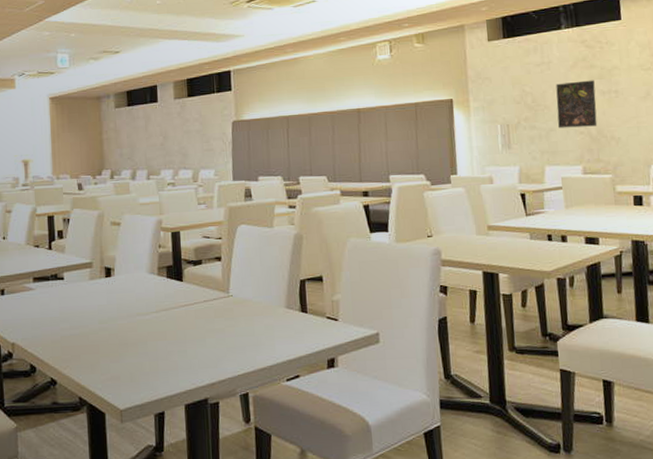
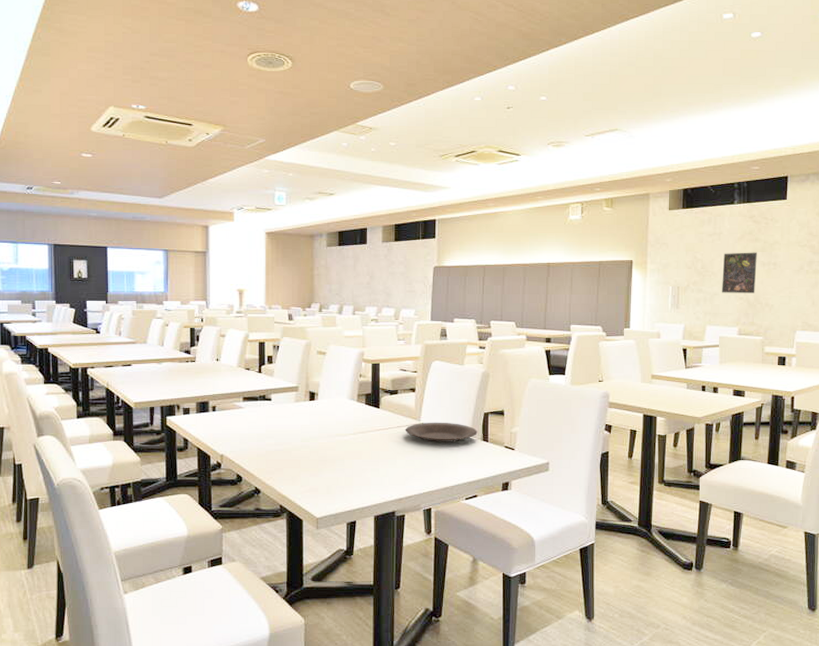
plate: none [212,293,295,317] -> present [405,422,478,442]

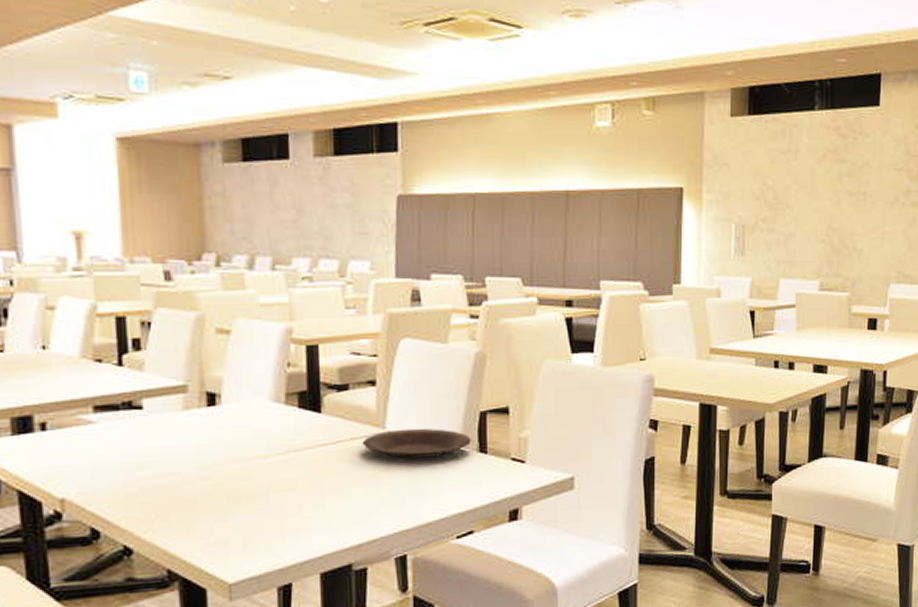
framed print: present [722,252,757,293] -> none [799,177,843,234]

